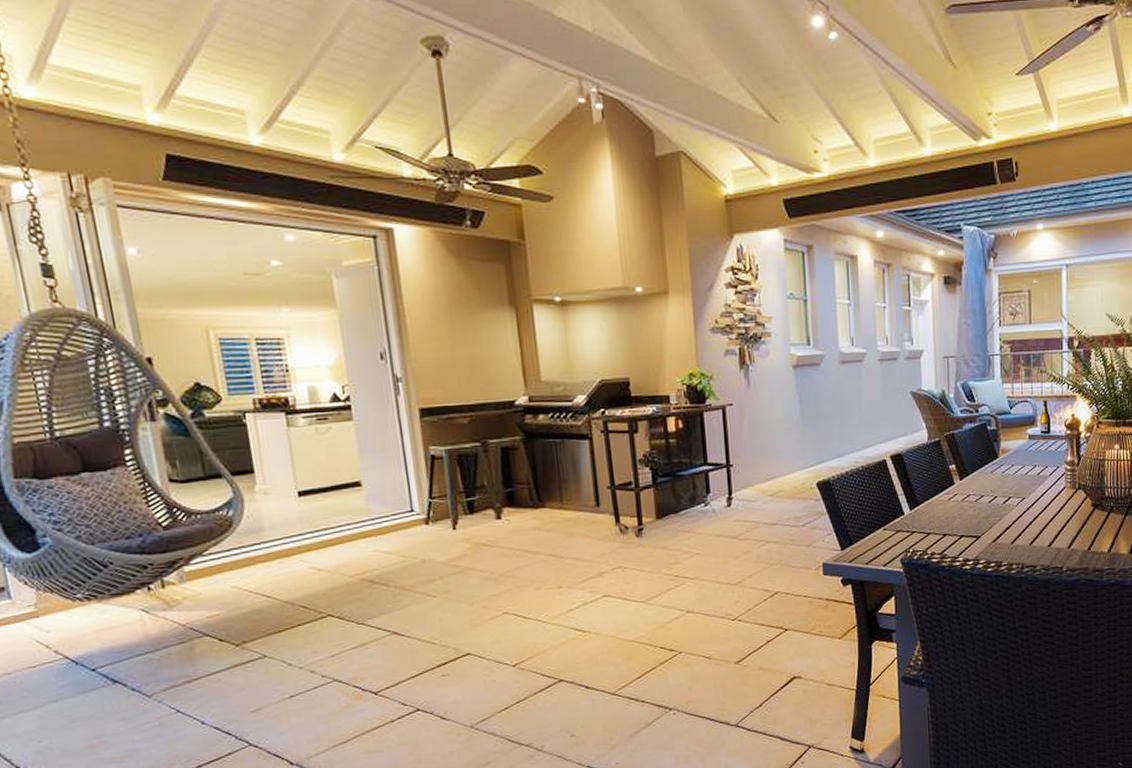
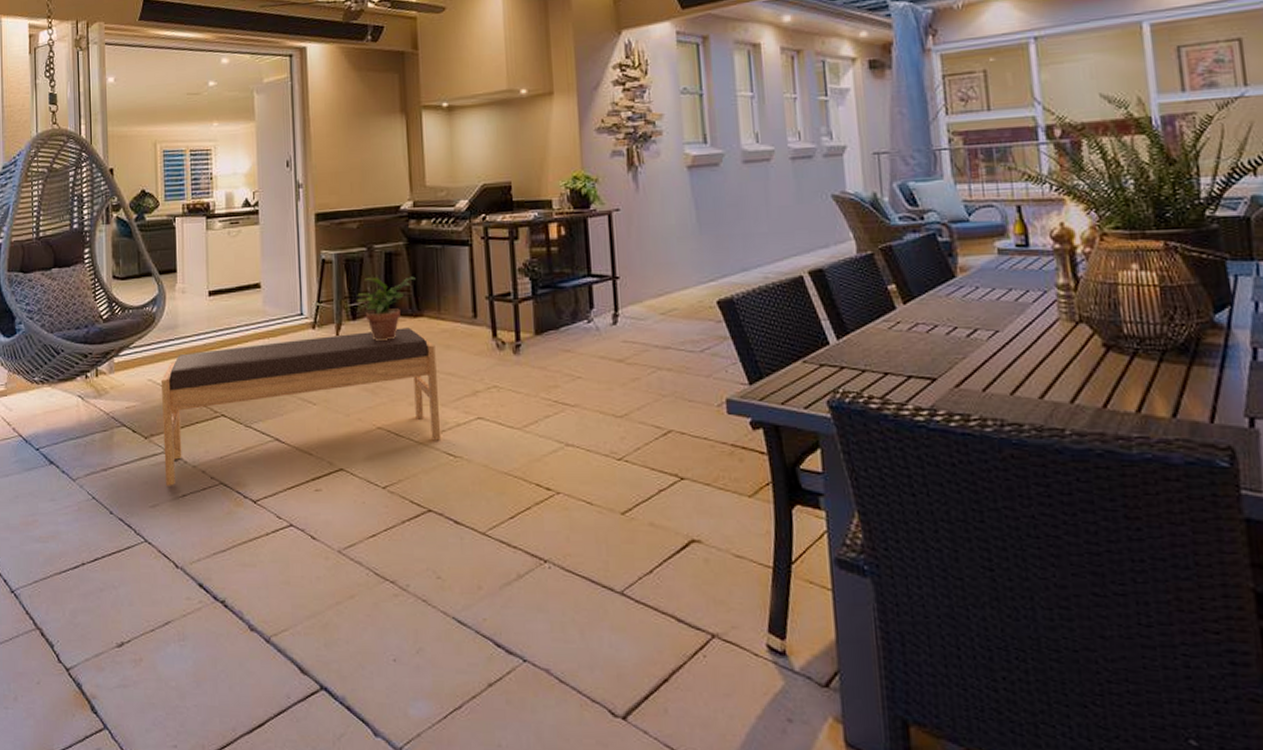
bench: none [249,518,569,690] -> present [161,327,442,486]
potted plant: none [472,470,535,532] -> present [356,276,416,340]

